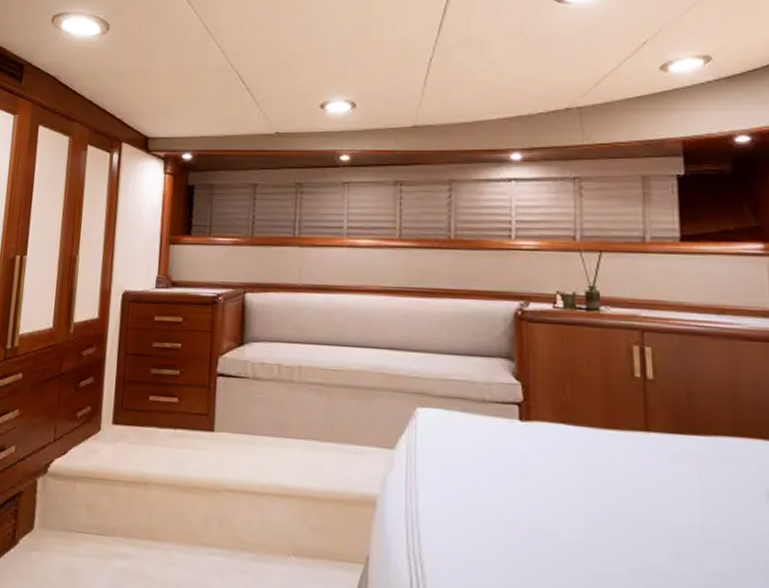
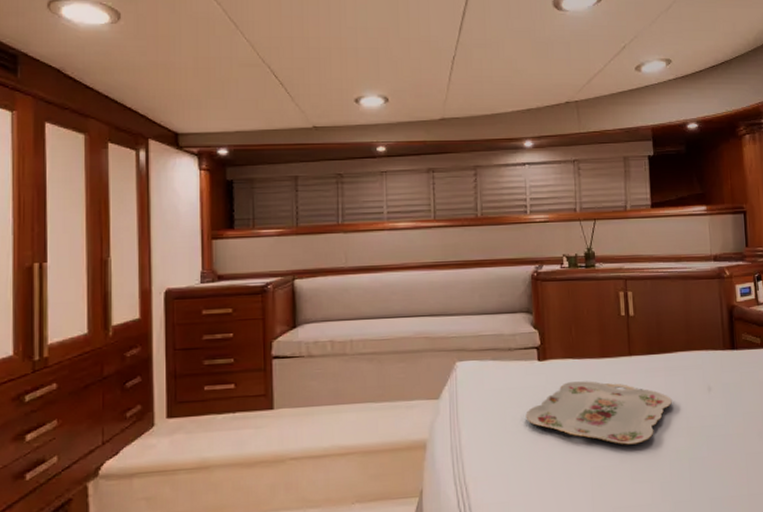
serving tray: none [501,453,709,554] -> present [525,381,672,445]

